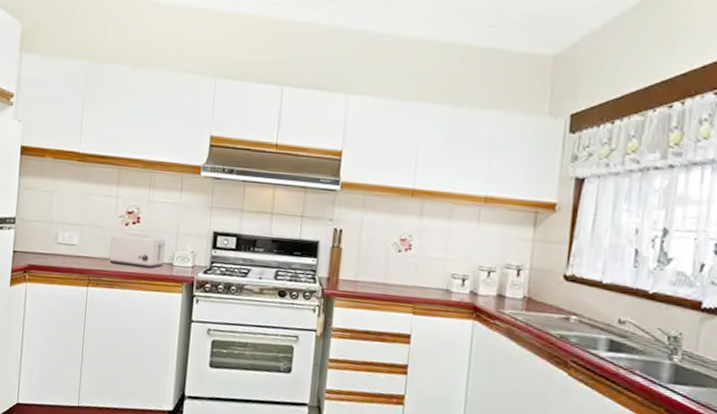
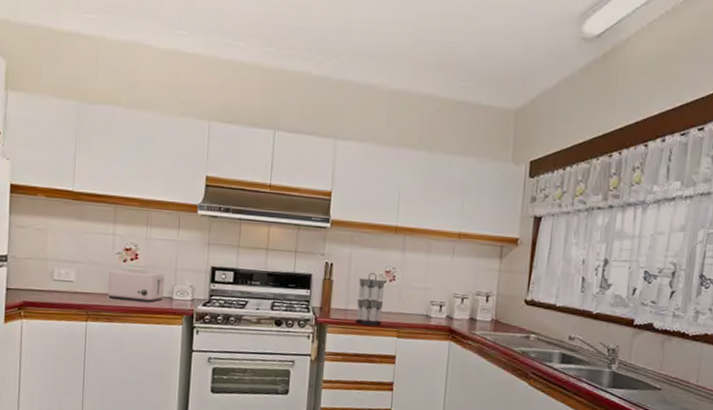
spice rack: none [365,240,400,301] -> present [355,272,385,326]

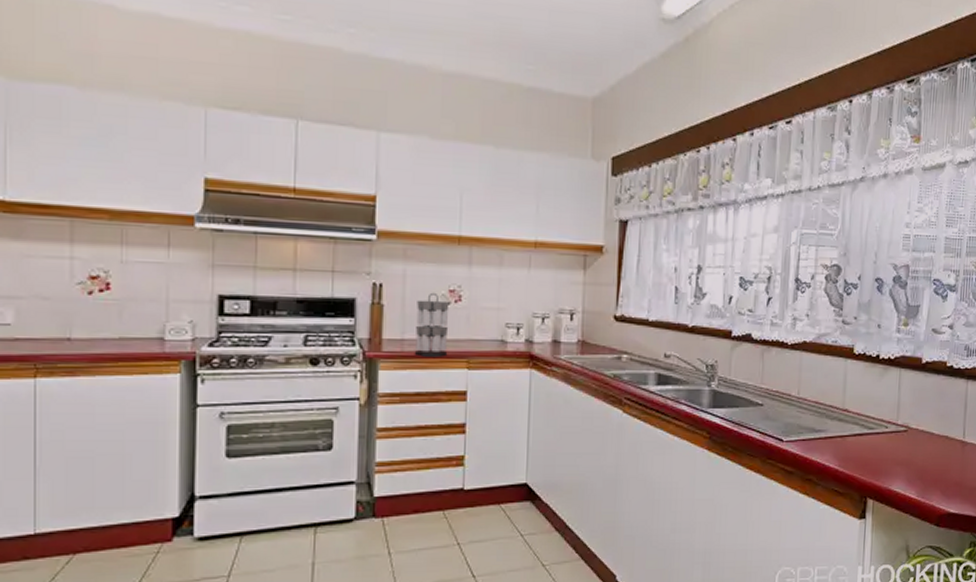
toaster: present [107,268,164,303] -> none [65,303,151,347]

